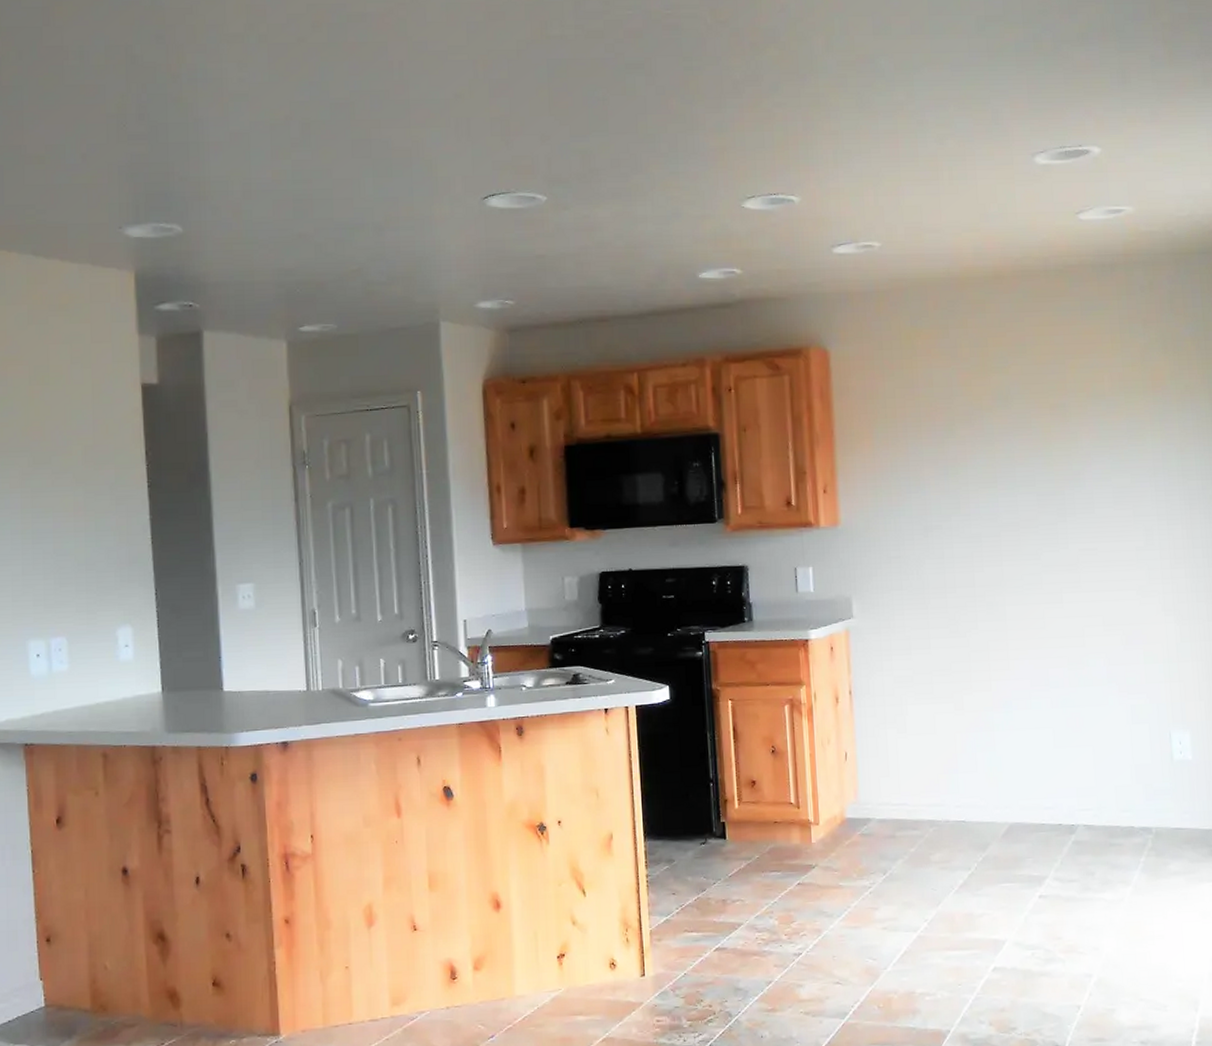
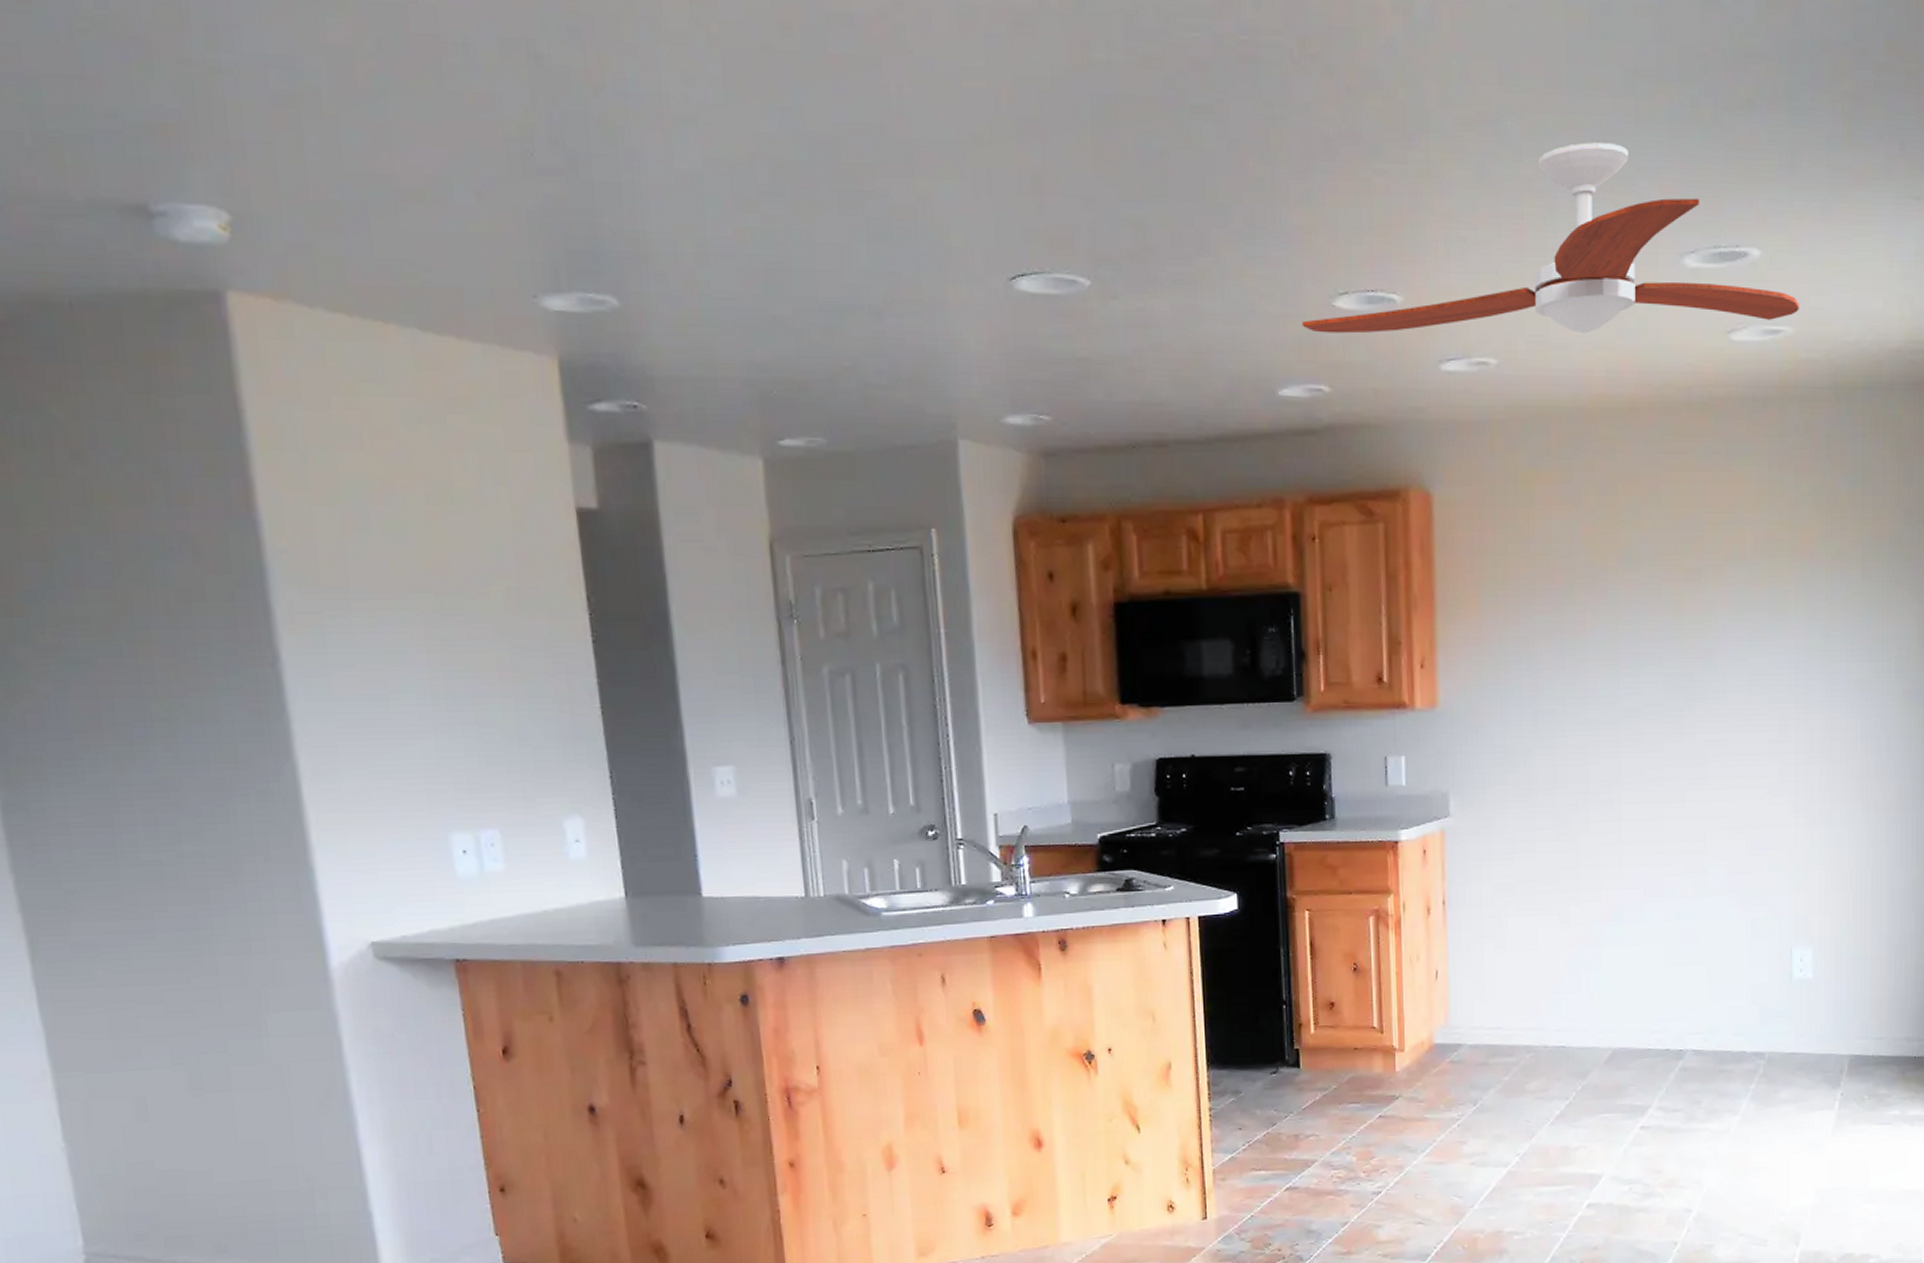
ceiling fan: none [717,73,1137,228] -> present [1302,142,1799,334]

